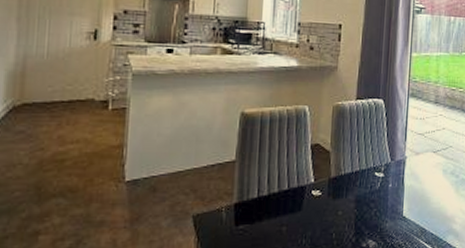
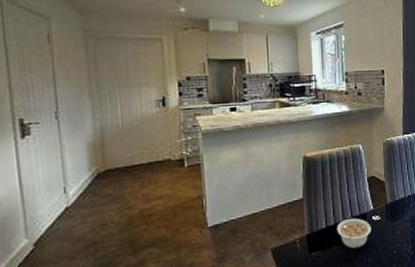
legume: none [269,189,310,226] -> present [336,218,371,249]

